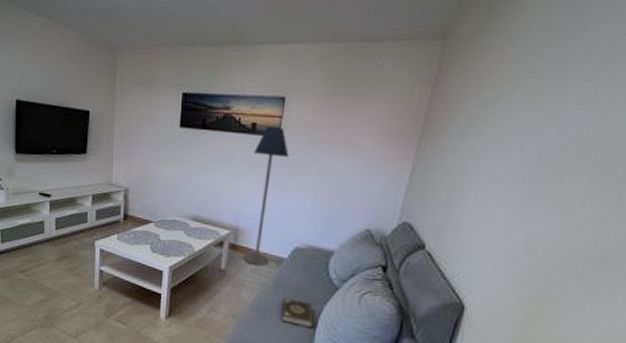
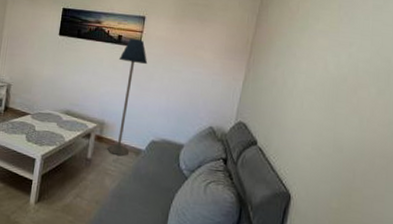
book: present [281,297,315,329] -> none [138,185,168,215]

